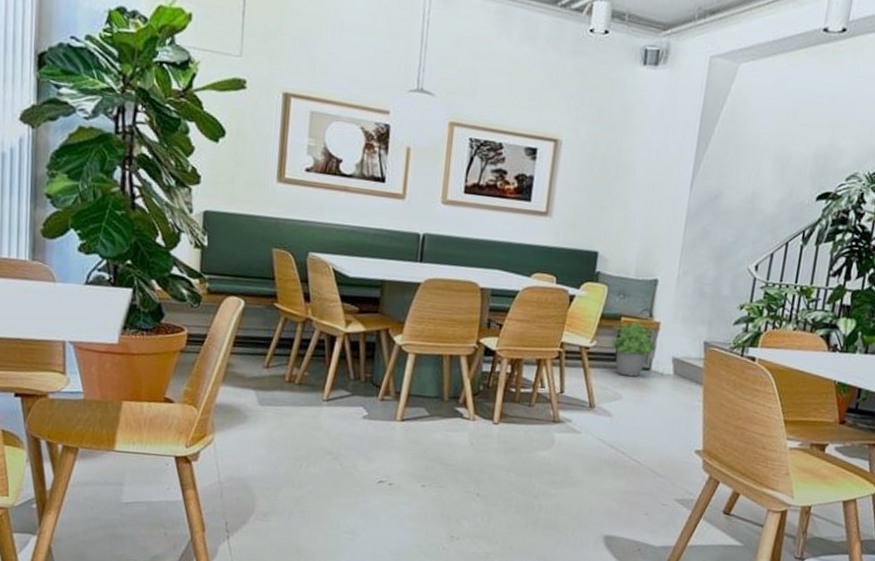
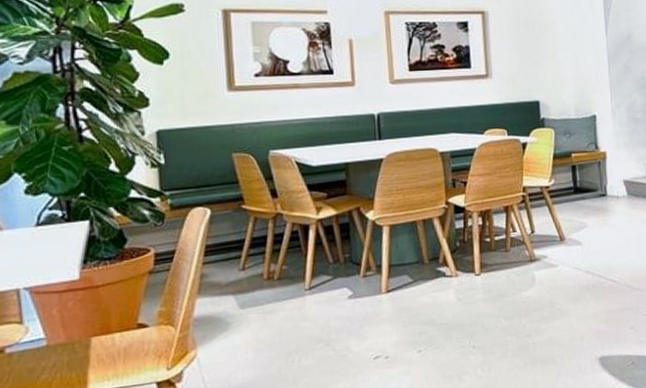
potted plant: present [611,321,657,377] -> none [566,155,608,206]

